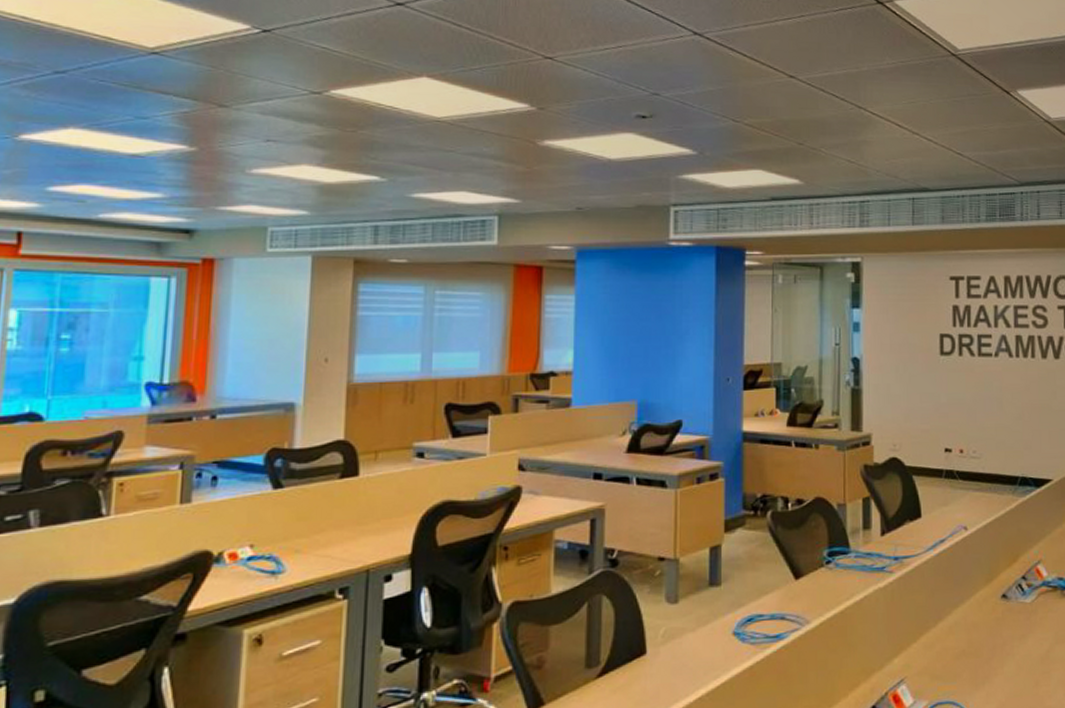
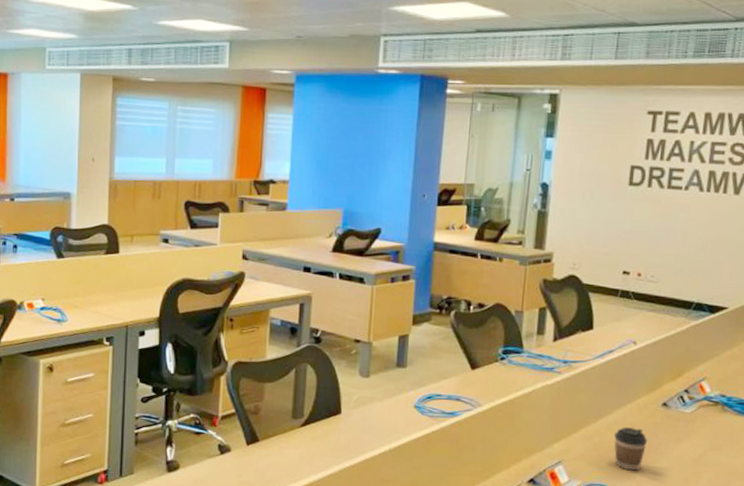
coffee cup: none [957,627,992,680] -> present [614,427,648,471]

